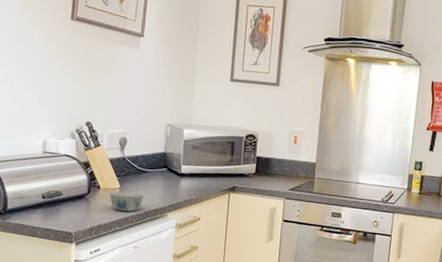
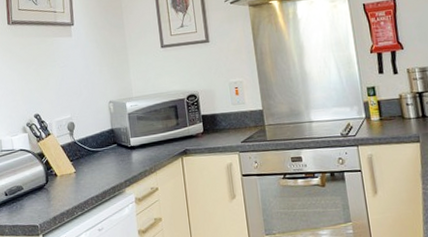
bowl: present [108,191,145,212] -> none [65,174,100,195]

